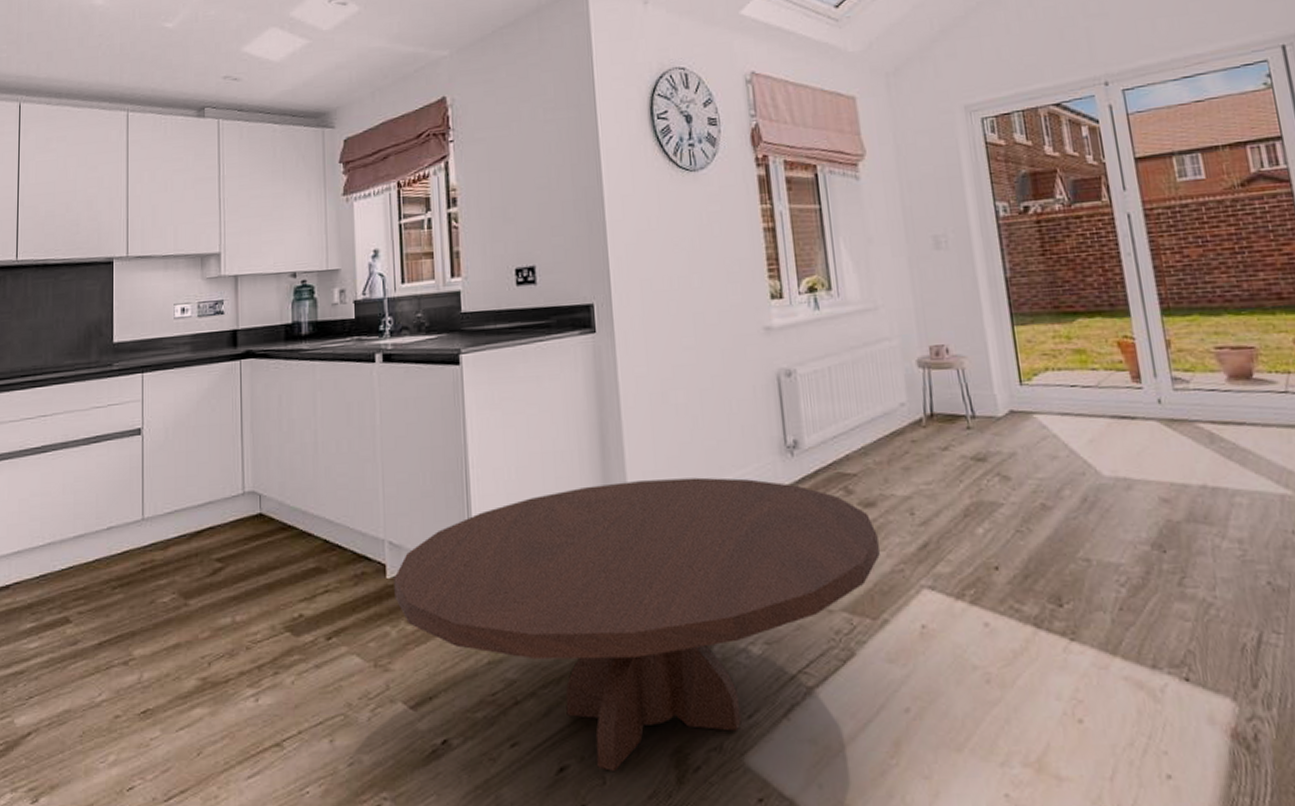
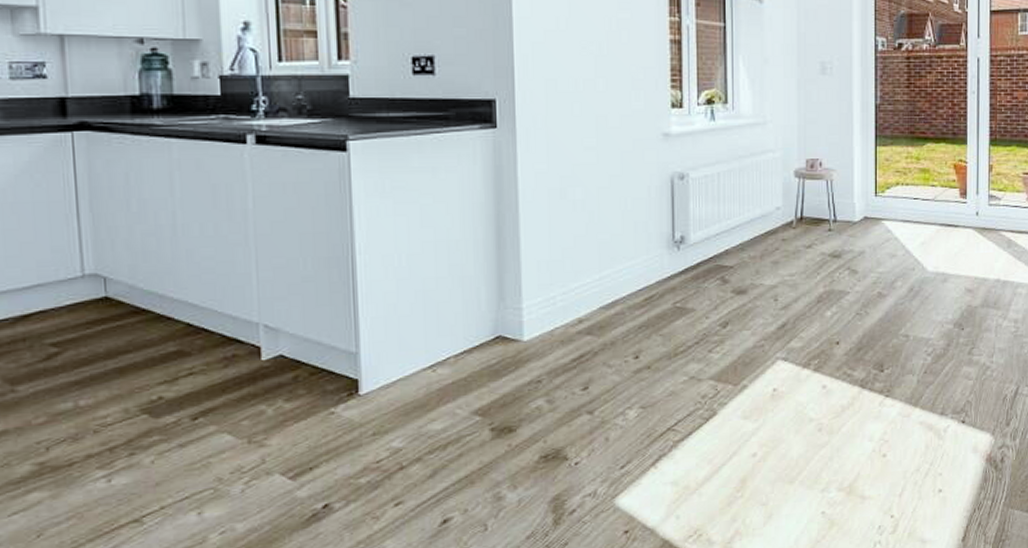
round table: present [394,477,880,773] -> none [270,267,745,520]

